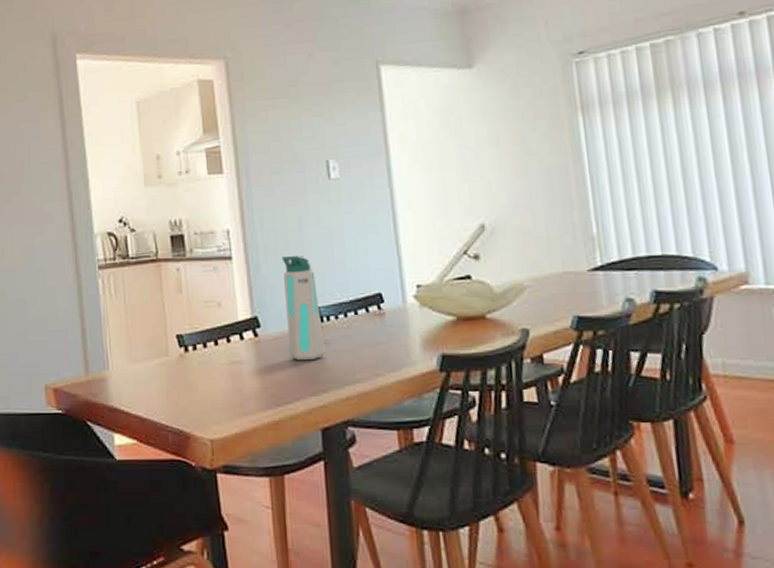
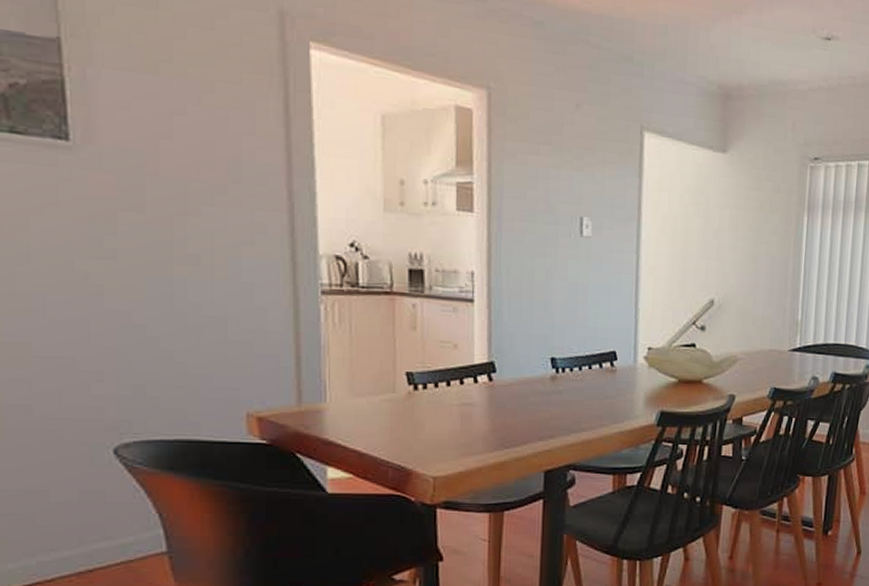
water bottle: present [281,256,325,361] -> none [522,306,557,408]

